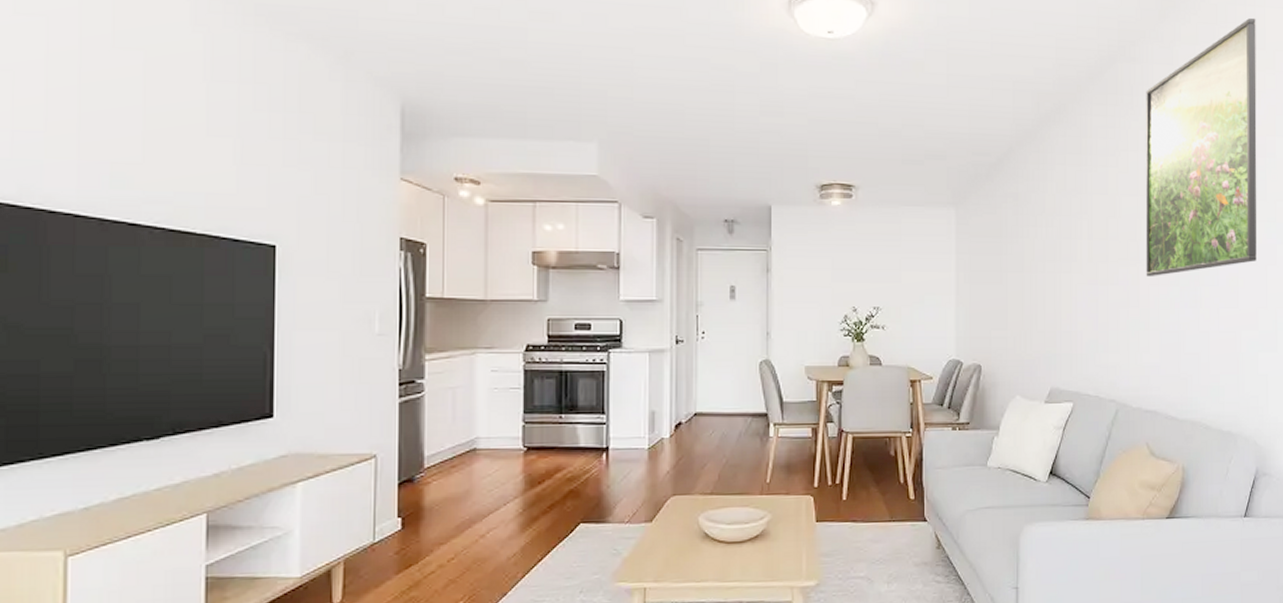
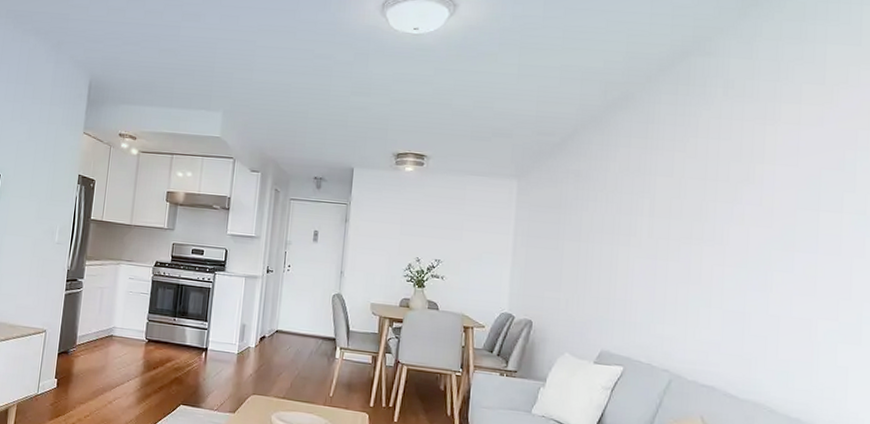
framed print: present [1145,17,1257,276] -> none [710,15,851,258]

